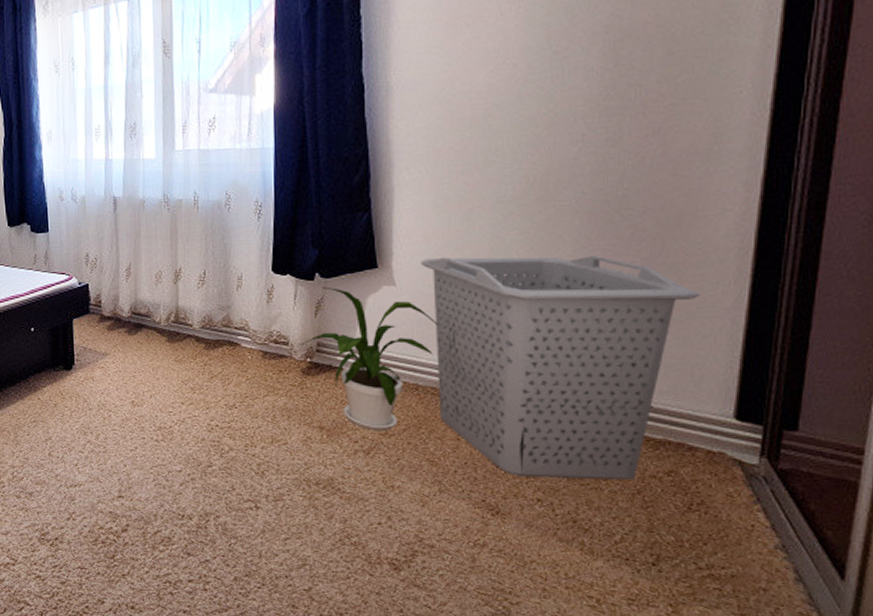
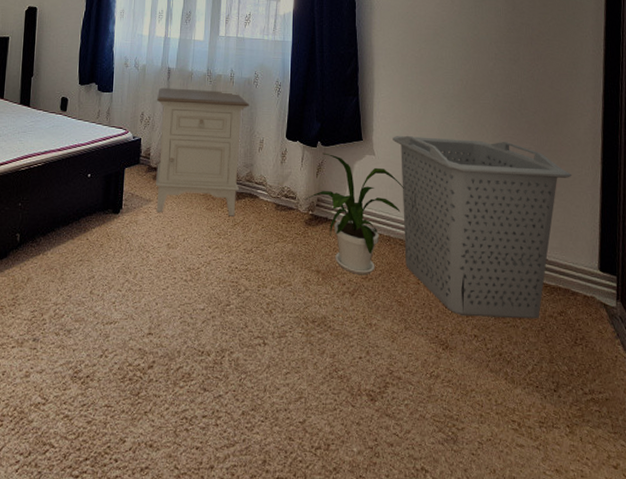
nightstand: none [102,219,221,368] -> present [156,87,249,216]

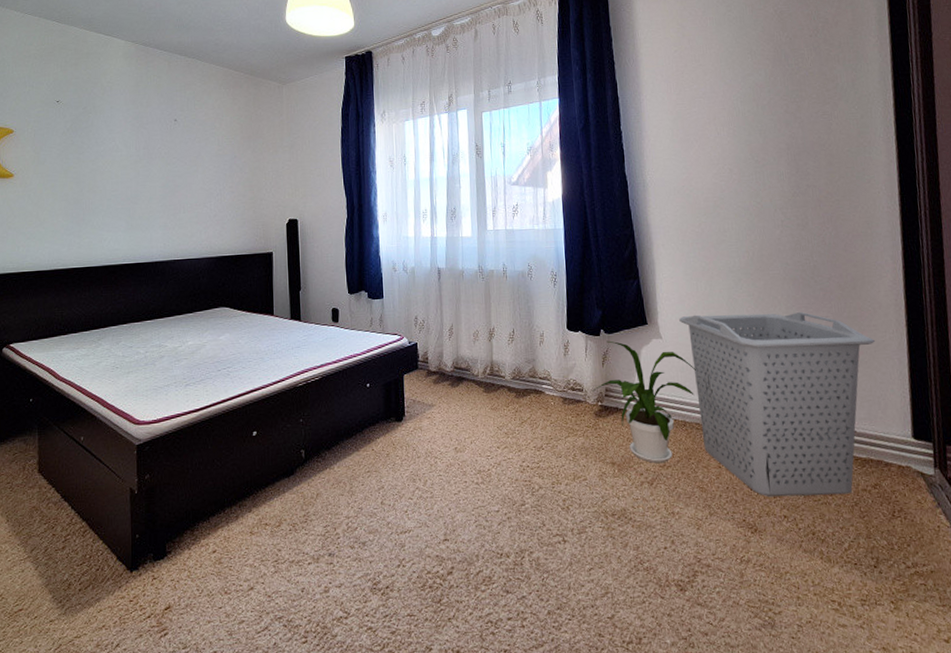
nightstand: present [156,87,249,216] -> none [429,286,526,417]

